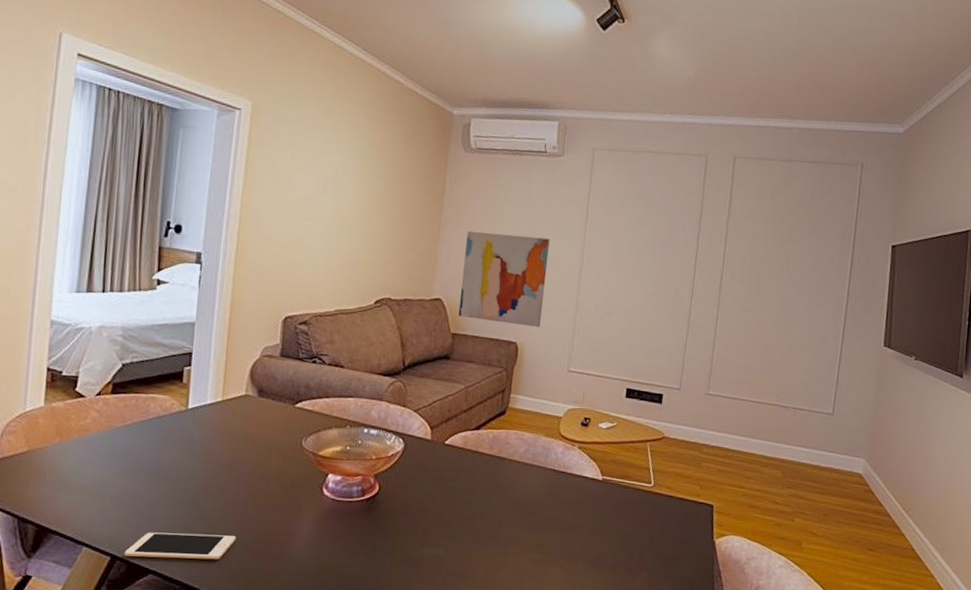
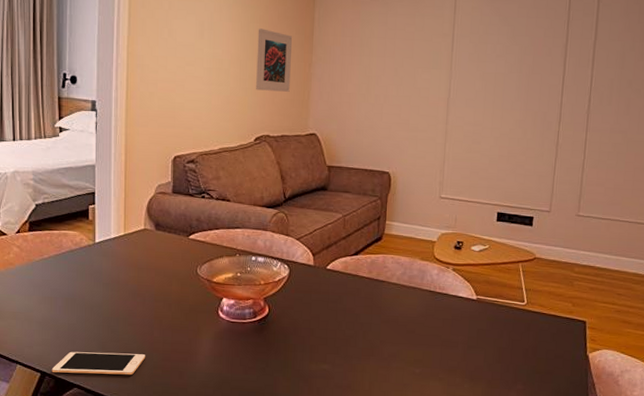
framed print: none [379,186,422,254] -> present [256,28,293,92]
wall art: present [458,230,550,327] -> none [333,67,417,157]

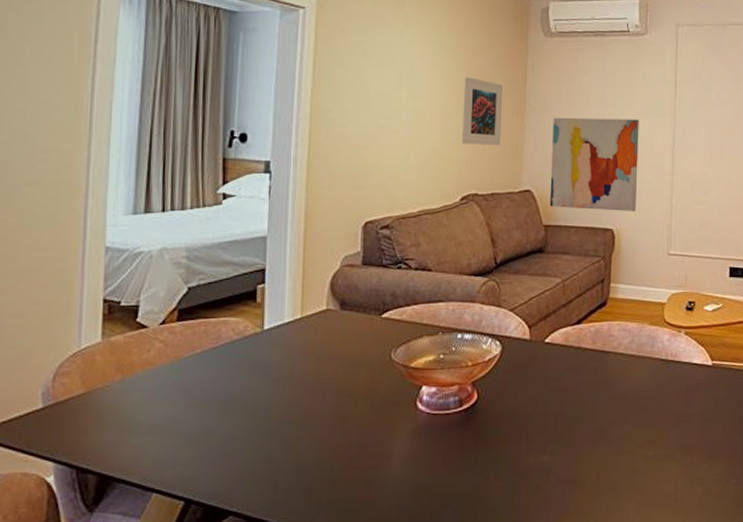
cell phone: present [51,351,146,375] -> none [199,464,325,500]
wall art: none [333,67,417,157] -> present [549,117,639,211]

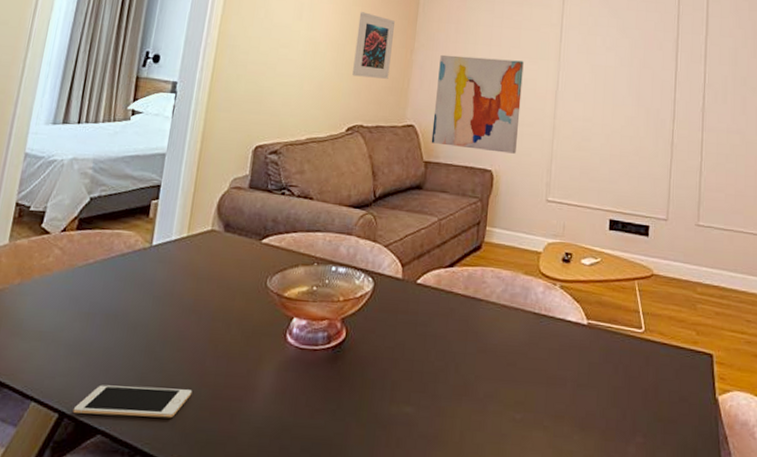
cell phone: none [199,464,325,500] -> present [72,385,193,418]

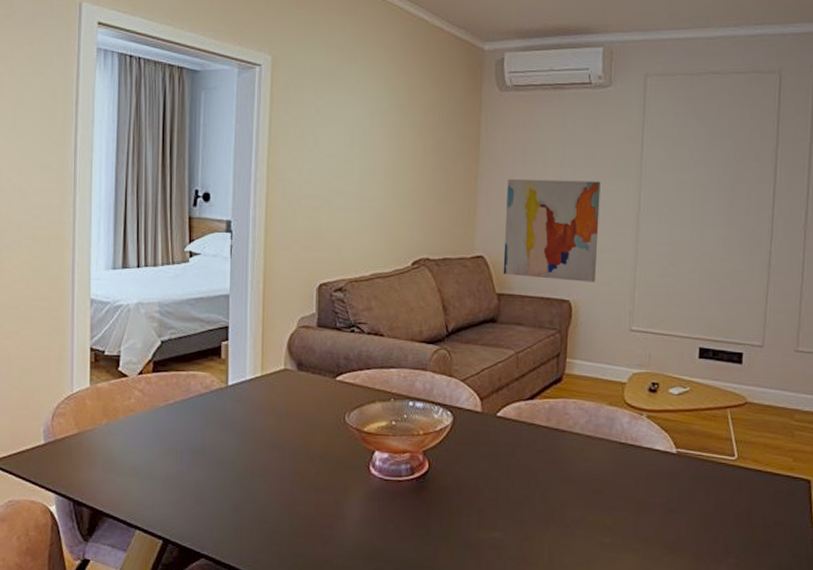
cell phone: present [72,385,193,418] -> none [175,514,285,544]
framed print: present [352,12,396,79] -> none [414,135,456,208]

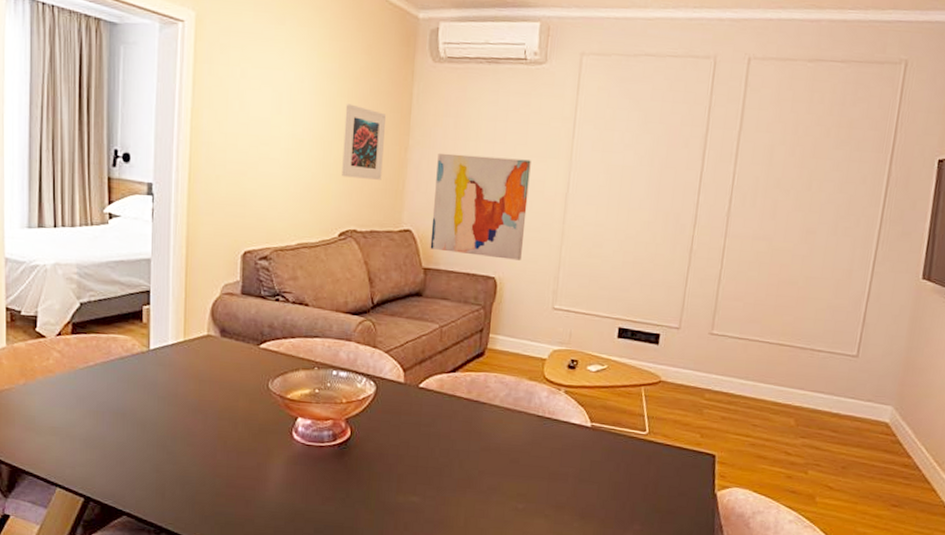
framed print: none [414,135,456,208] -> present [342,104,387,180]

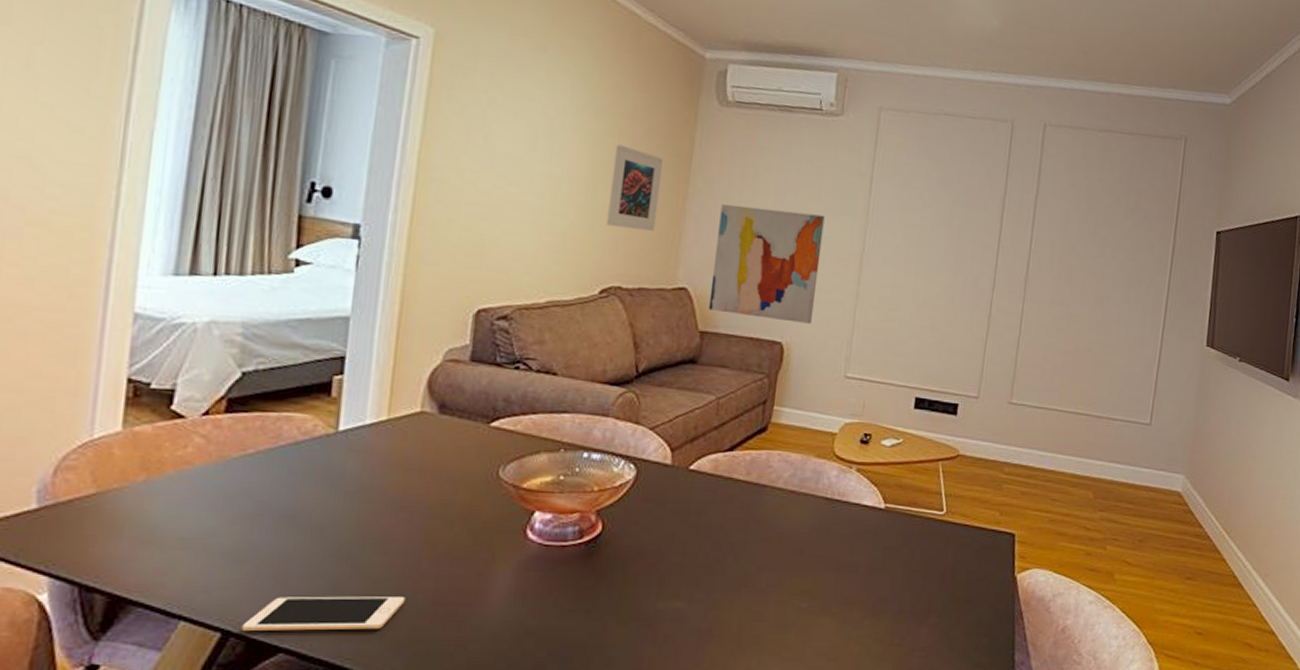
cell phone: none [97,474,207,503] -> present [241,596,406,632]

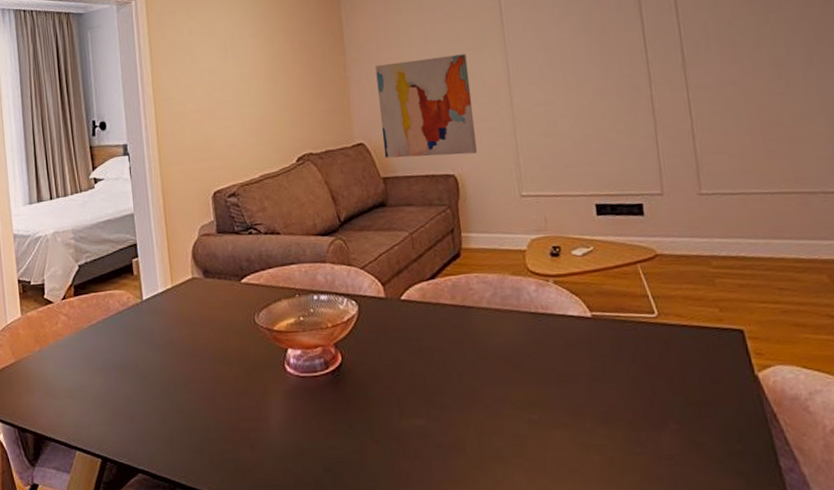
cell phone: present [241,596,406,632] -> none [112,426,212,458]
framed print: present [607,144,664,231] -> none [283,38,327,106]

